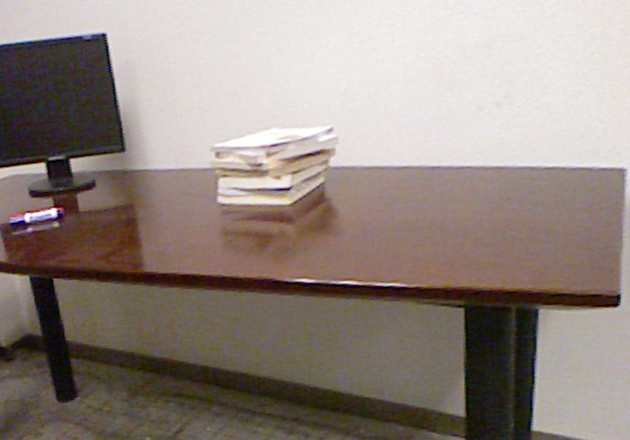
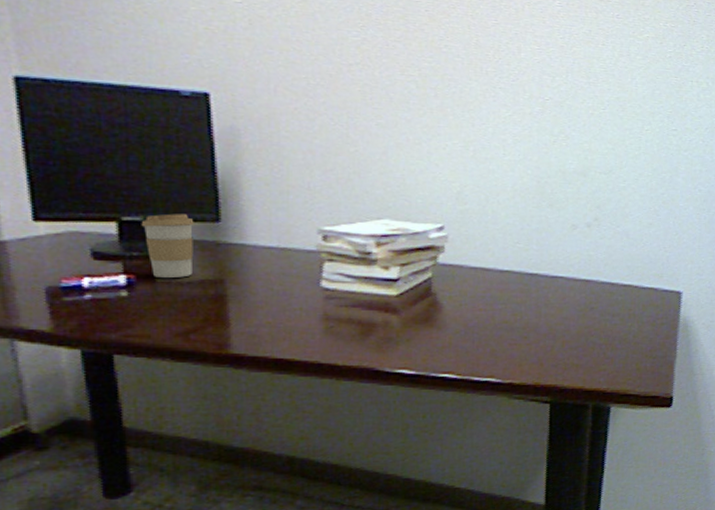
coffee cup: none [63,148,107,208] -> present [141,213,194,278]

